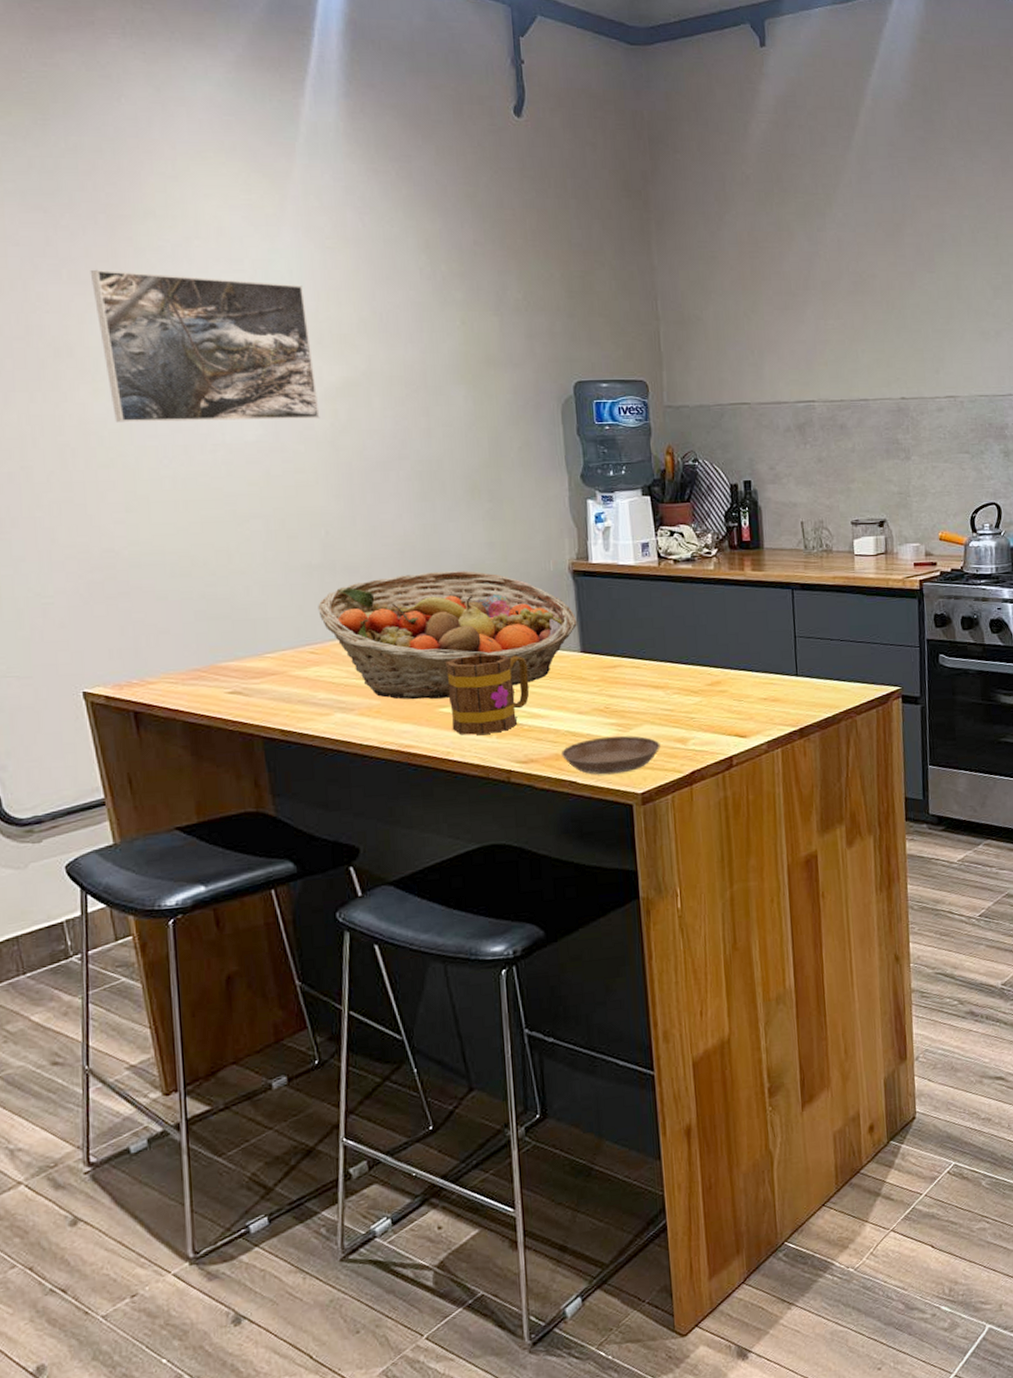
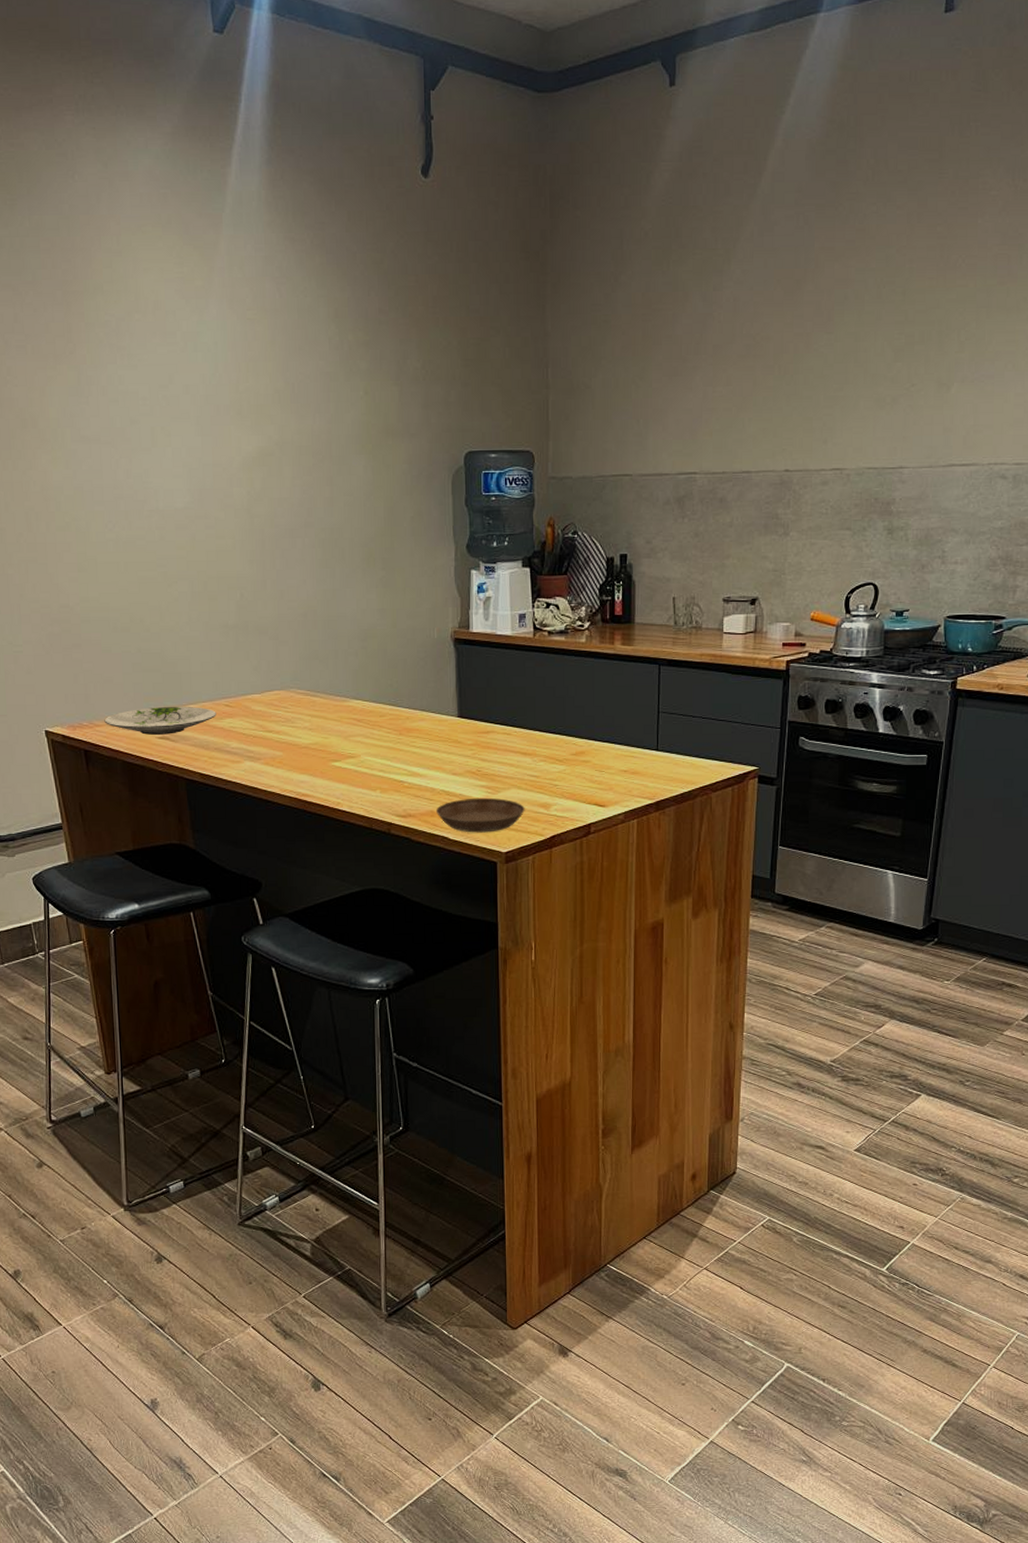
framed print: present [90,269,320,423] -> none [49,344,238,489]
plate: none [159,656,300,690] -> present [104,707,217,735]
fruit basket: present [318,570,577,700] -> none [233,634,456,753]
mug: present [444,653,530,735] -> none [338,714,411,788]

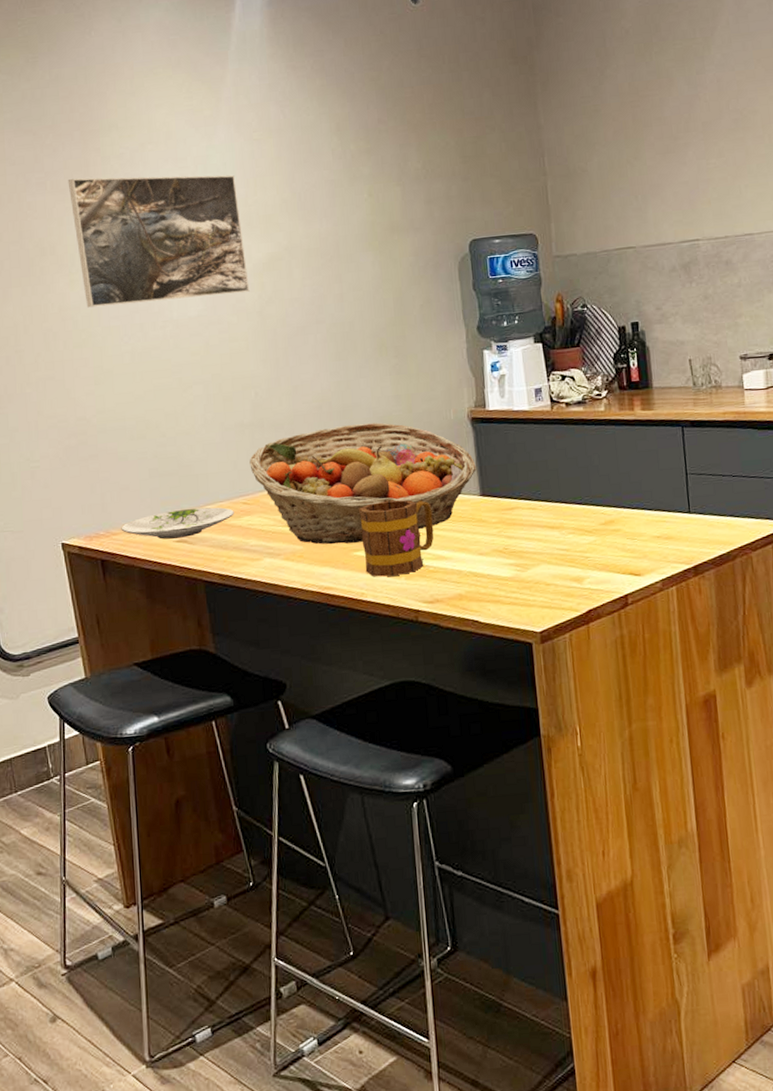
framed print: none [49,344,238,489] -> present [67,174,250,308]
fruit basket: none [233,634,456,753] -> present [249,422,477,545]
mug: none [338,714,411,788] -> present [358,499,434,577]
saucer: present [436,797,525,833] -> none [464,575,557,614]

